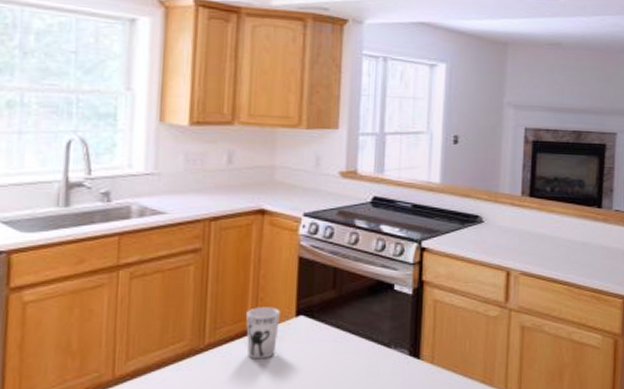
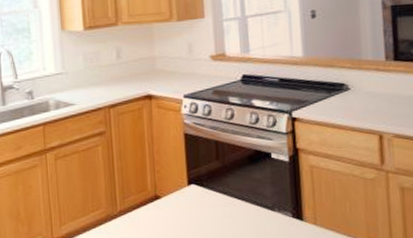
cup: present [246,307,280,359] -> none [147,178,175,223]

